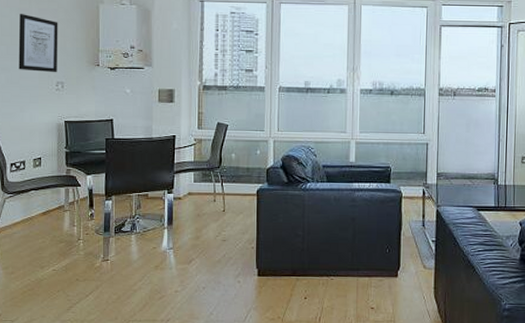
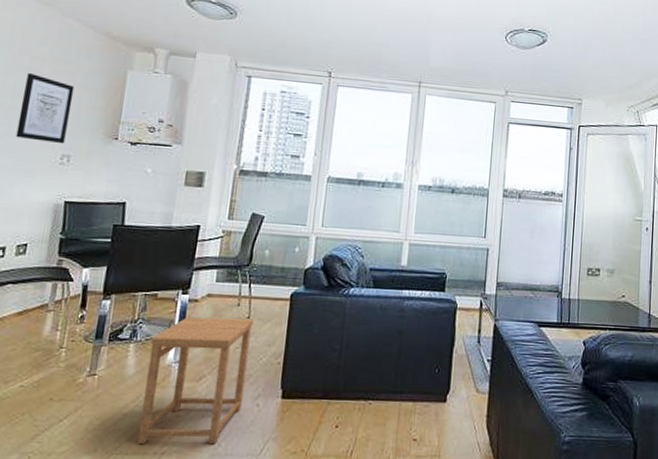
side table: none [147,211,228,313] -> present [137,316,254,445]

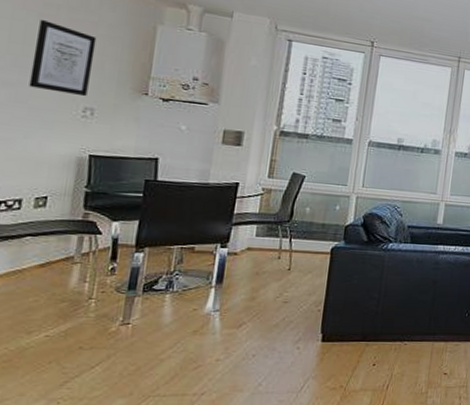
side table: present [137,316,254,445] -> none [175,268,294,386]

